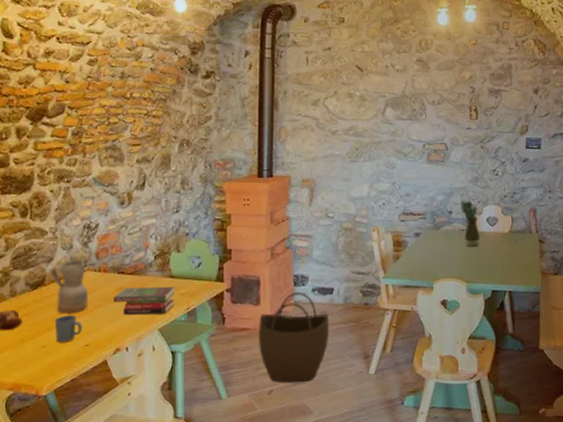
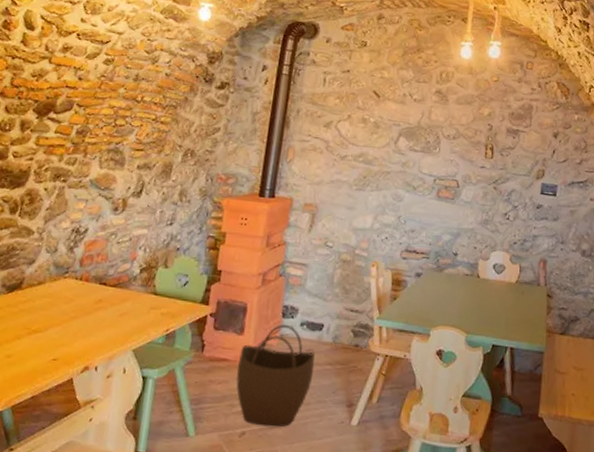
ceramic pitcher: present [49,260,89,313] -> none [29,264,67,323]
mug: present [54,314,83,343] -> none [22,323,54,355]
books: present [114,287,175,315] -> none [90,300,157,334]
vase: present [460,199,480,247] -> none [467,241,485,295]

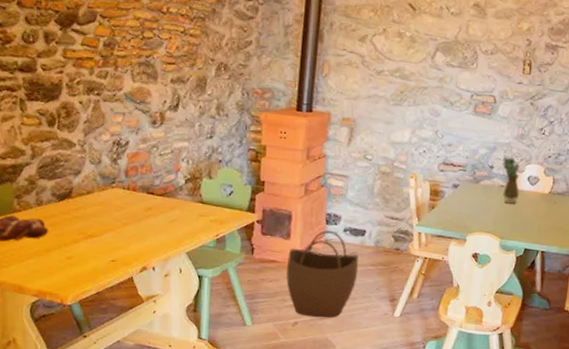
vase: none [467,241,485,295] -> present [502,155,520,204]

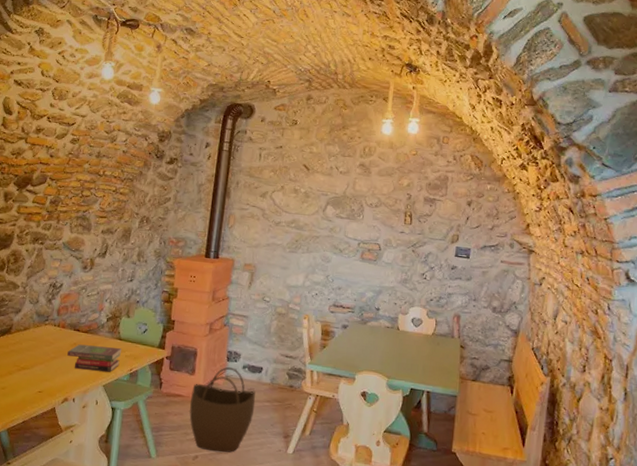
books: none [142,208,205,238] -> present [67,344,121,372]
vase: present [502,155,520,204] -> none [388,298,404,345]

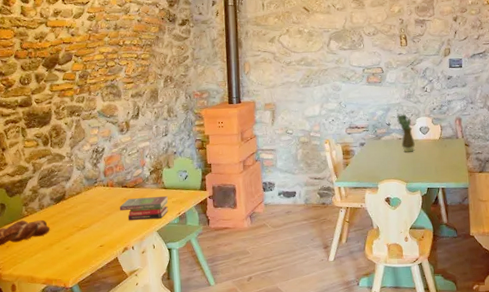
woven basket: present [189,366,256,453] -> none [236,196,295,271]
vase: none [388,298,404,345] -> present [397,113,415,152]

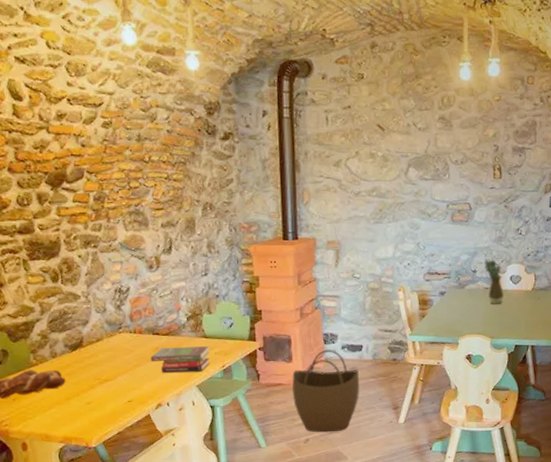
woven basket: none [236,196,295,271] -> present [292,349,360,433]

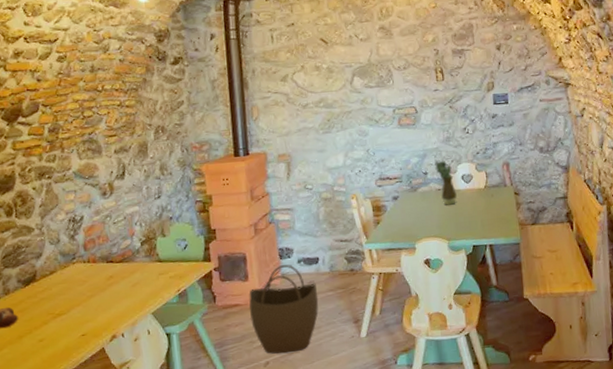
books: present [151,347,210,373] -> none [105,271,165,302]

